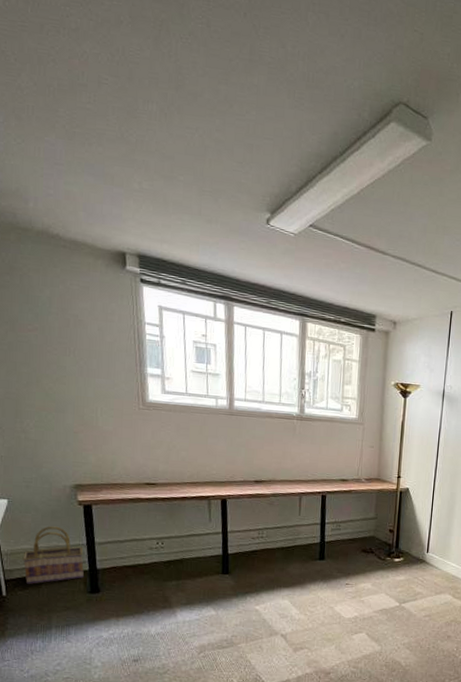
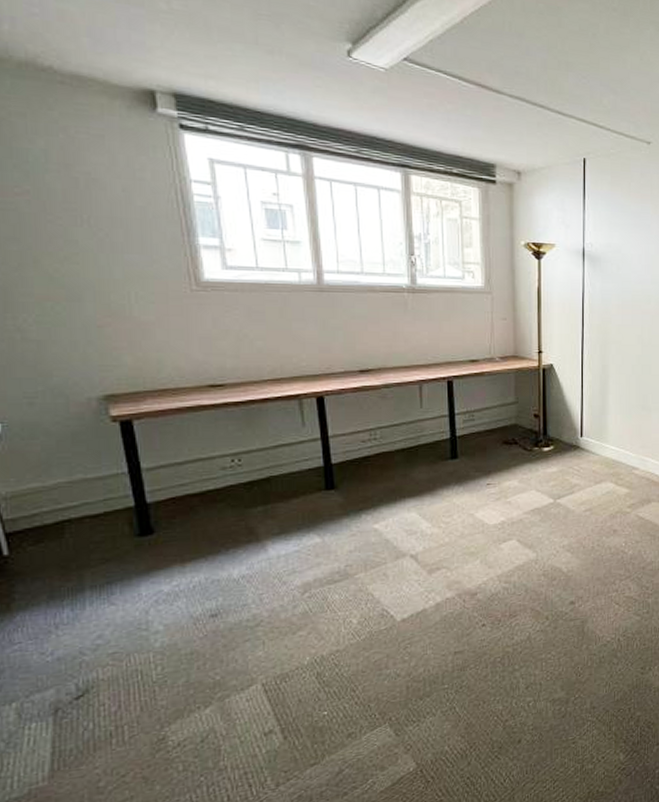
basket: present [22,526,84,584] -> none [31,453,128,535]

